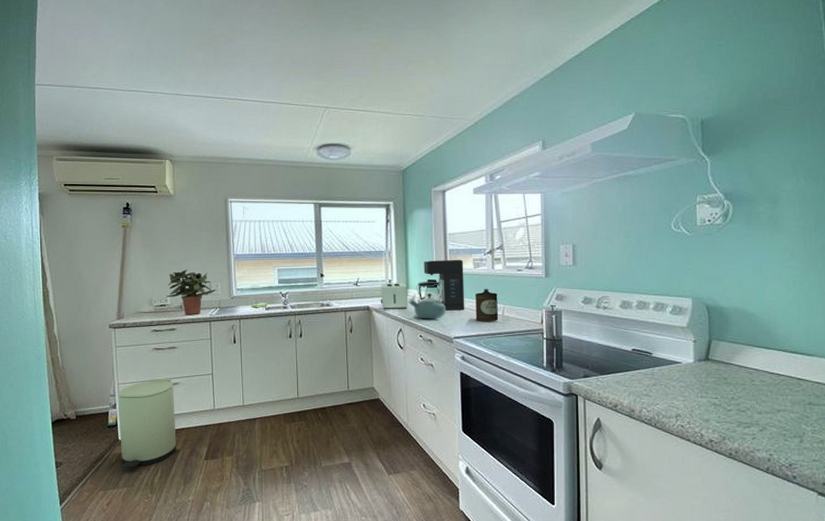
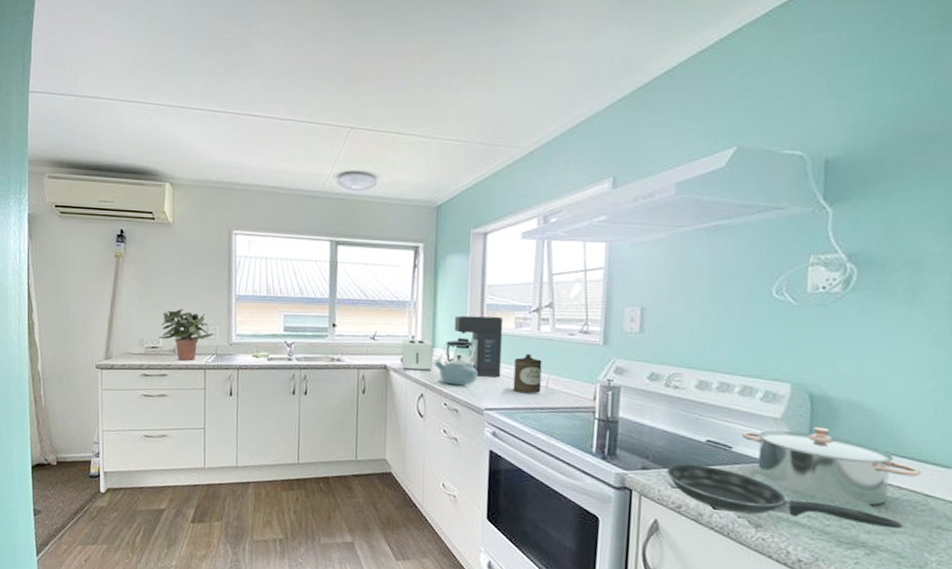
pedal bin: present [118,378,176,468] -> none [101,428,162,524]
frying pan: none [603,370,784,408] -> present [666,463,903,530]
cooking pot: none [658,331,794,391] -> present [741,426,922,506]

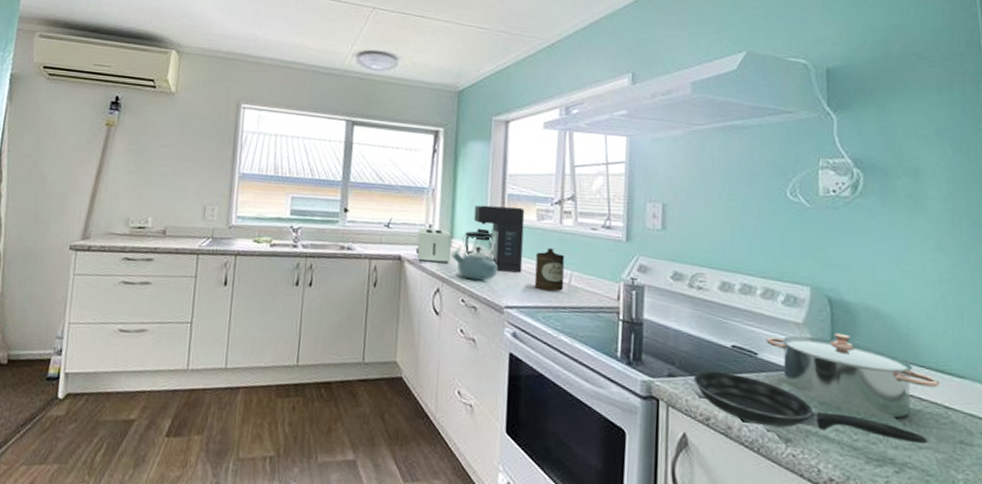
potted plant: present [159,308,213,361] -> none [147,185,211,244]

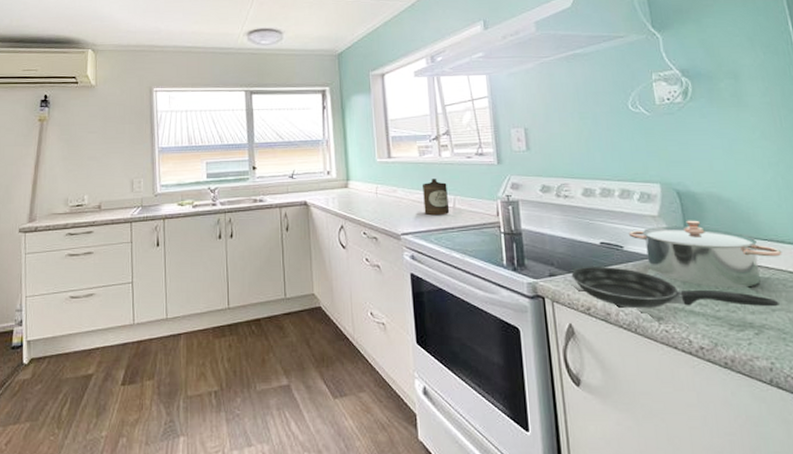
toaster: present [415,227,452,265] -> none [318,174,350,205]
kettle: present [450,231,499,281] -> none [348,172,392,214]
coffee maker: present [465,205,525,273] -> none [360,147,412,205]

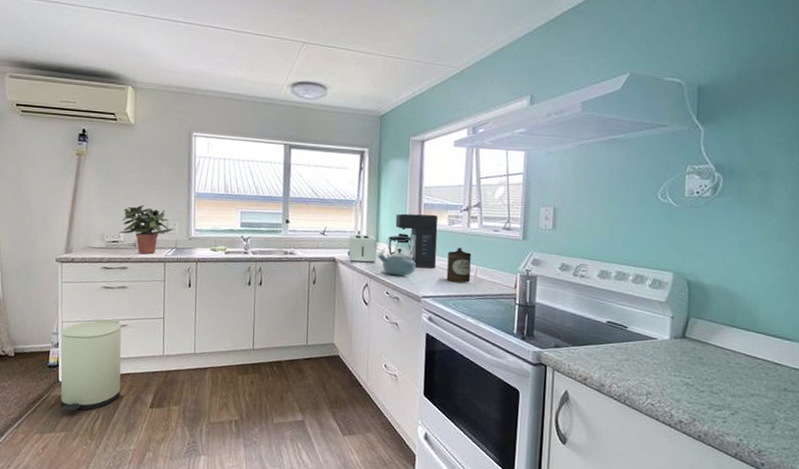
pedal bin: none [24,288,90,397] -> present [60,319,122,412]
potted plant: none [84,165,138,216] -> present [119,205,173,255]
toaster: none [318,174,350,205] -> present [347,234,377,264]
kettle: none [348,172,392,214] -> present [376,236,417,277]
coffee maker: none [360,147,412,205] -> present [388,213,438,269]
frying pan: present [571,267,780,309] -> none [575,342,759,393]
cooking pot: present [628,220,782,288] -> none [634,308,772,374]

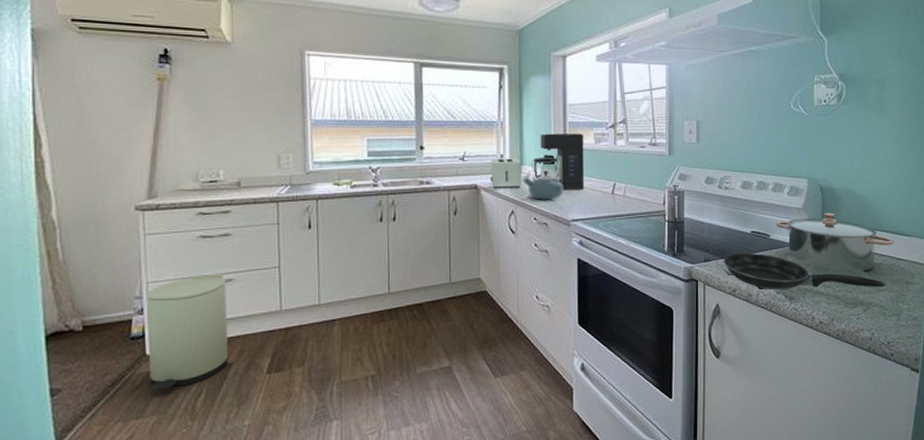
potted plant: present [119,205,173,255] -> none [218,136,286,194]
canister: present [446,248,472,283] -> none [595,167,620,203]
frying pan: none [575,342,759,393] -> present [723,253,885,290]
cooking pot: none [634,308,772,374] -> present [776,212,894,272]

